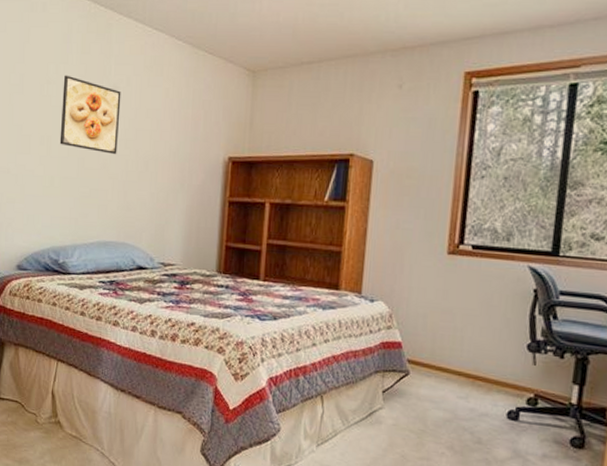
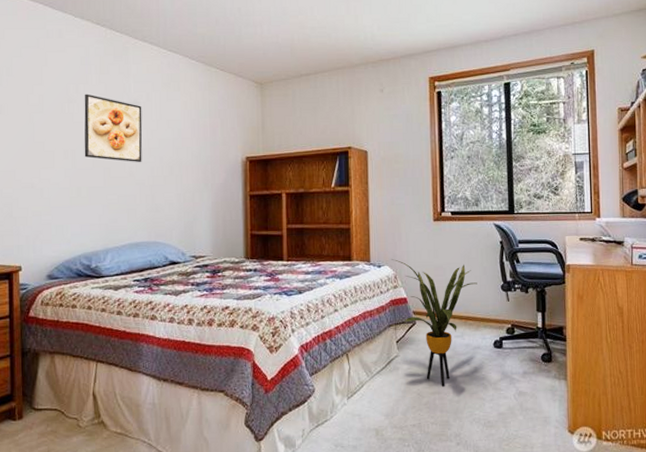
house plant: none [388,294,496,453] -> present [392,259,477,386]

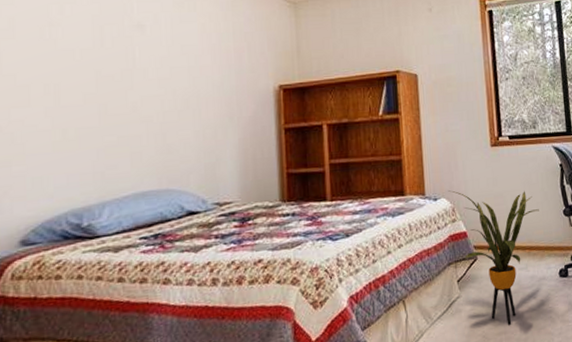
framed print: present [84,93,143,162] -> none [71,15,149,96]

